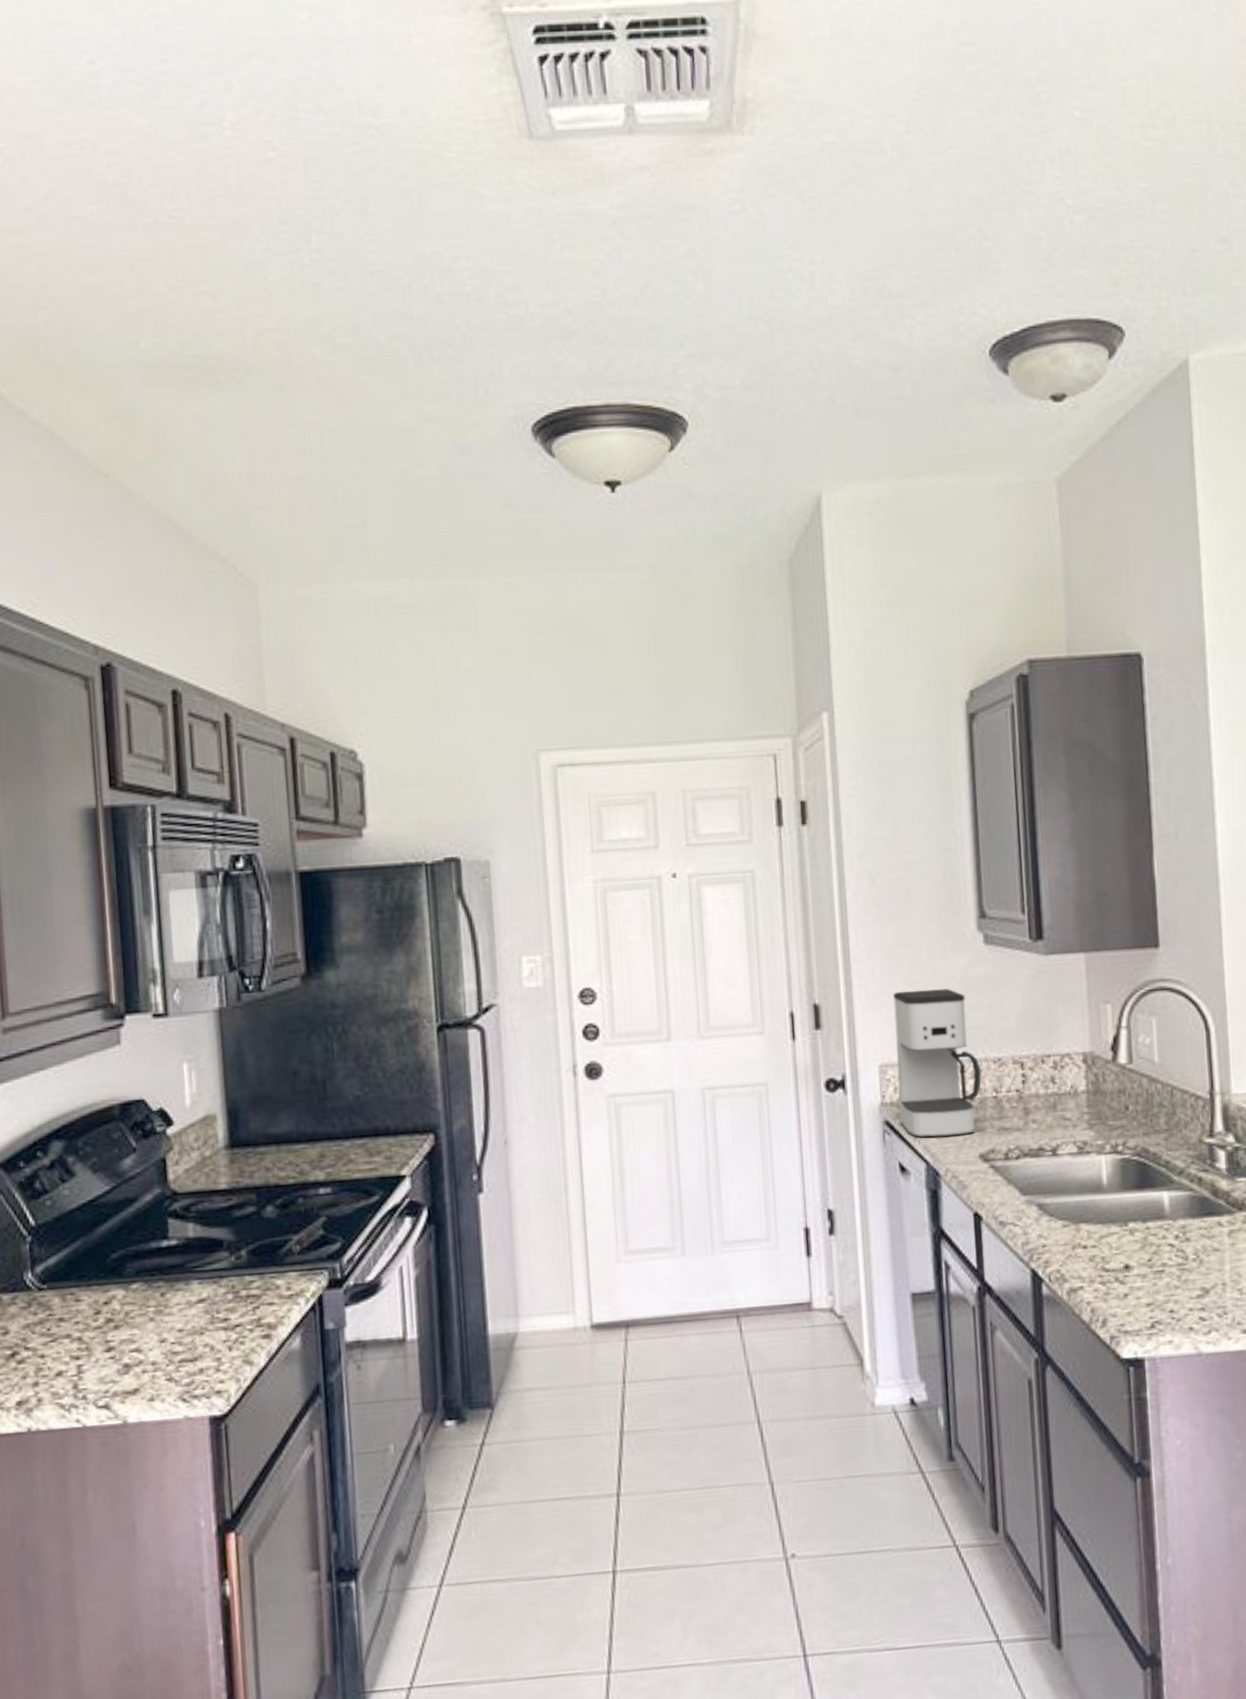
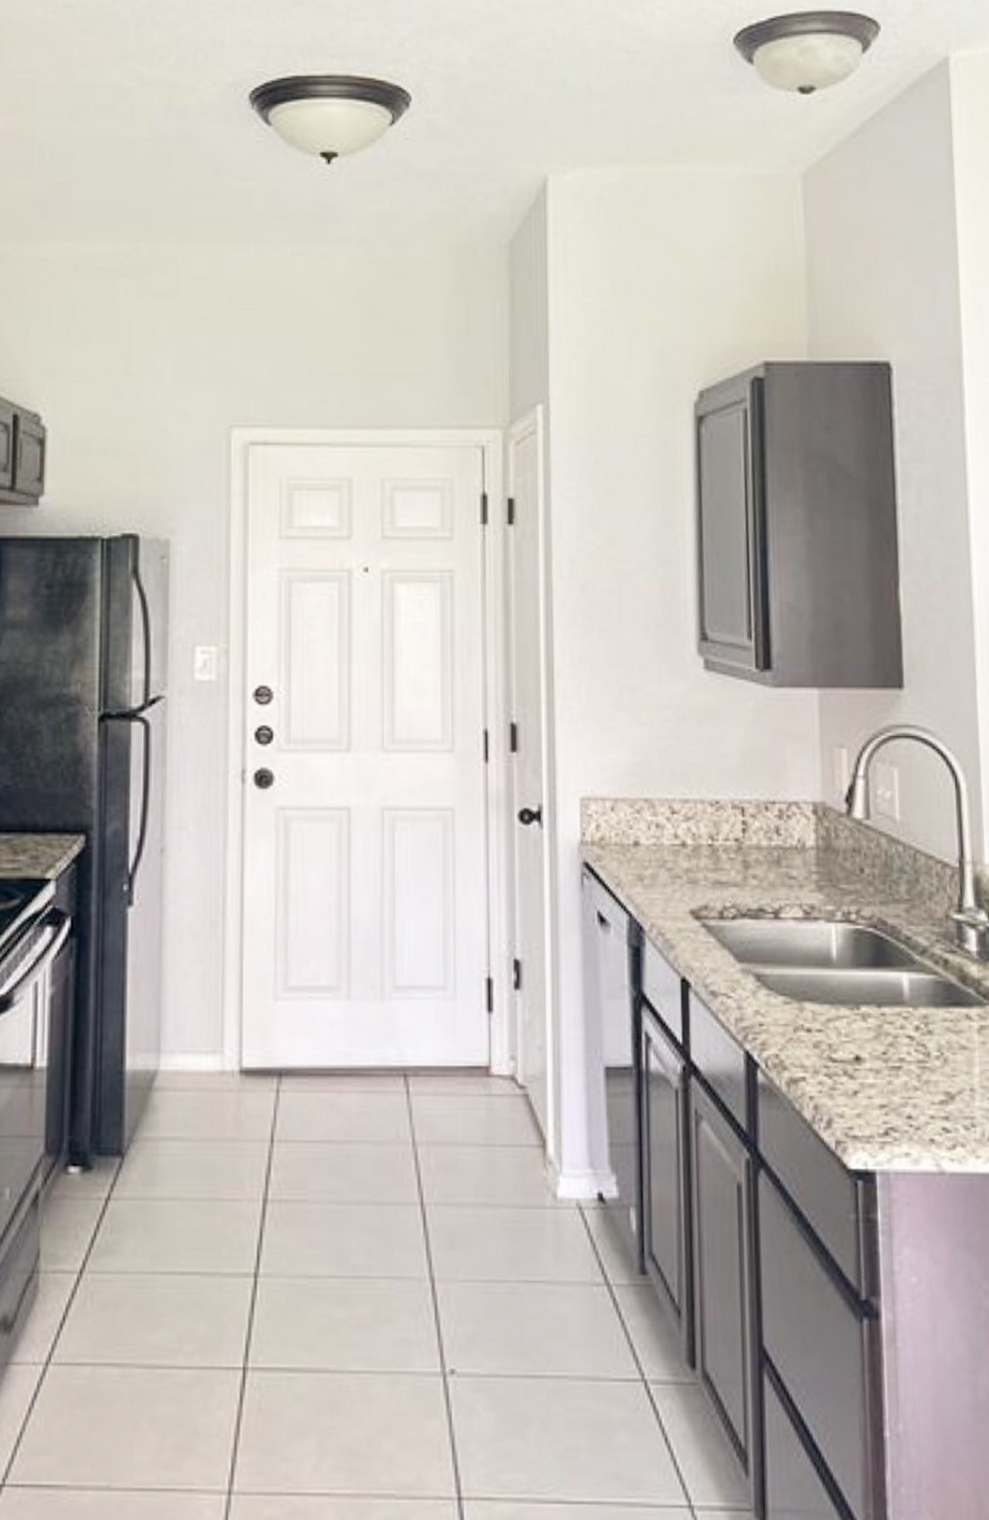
coffee maker: present [893,989,982,1138] -> none [600,716,696,887]

